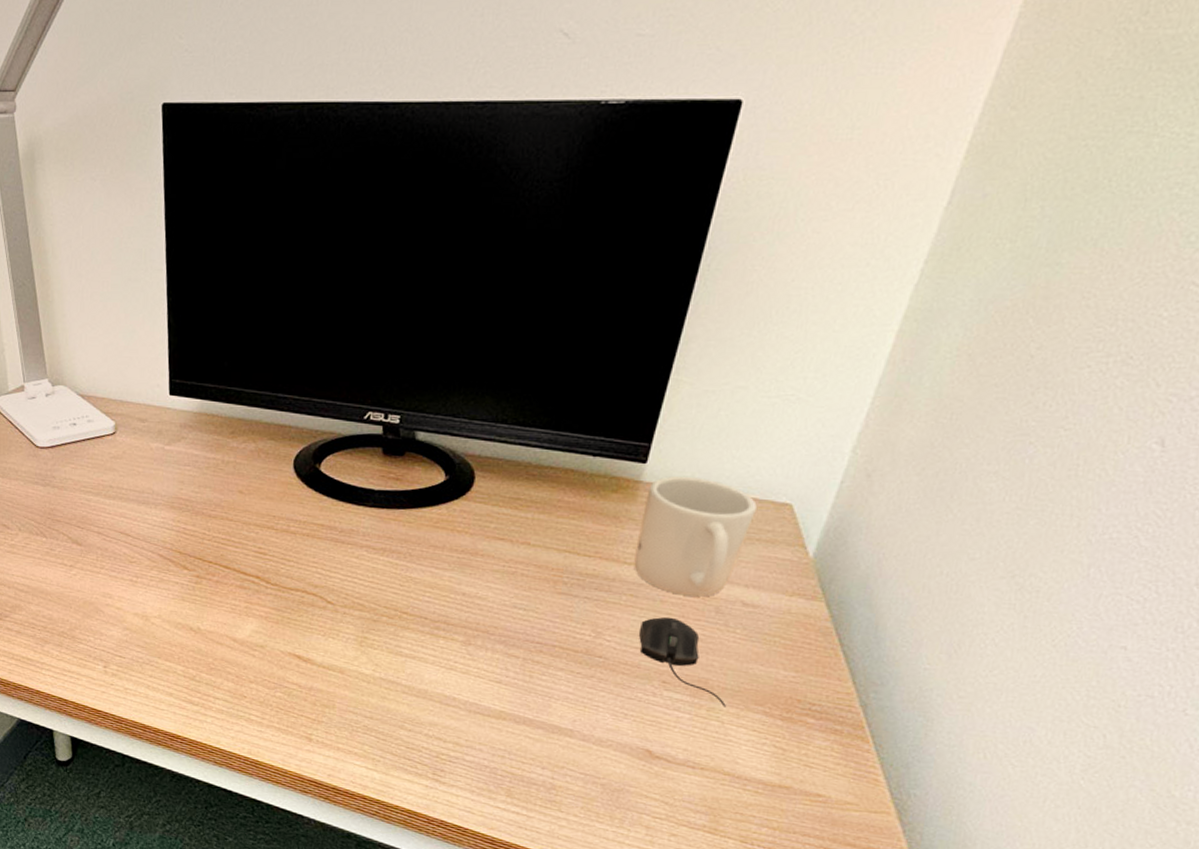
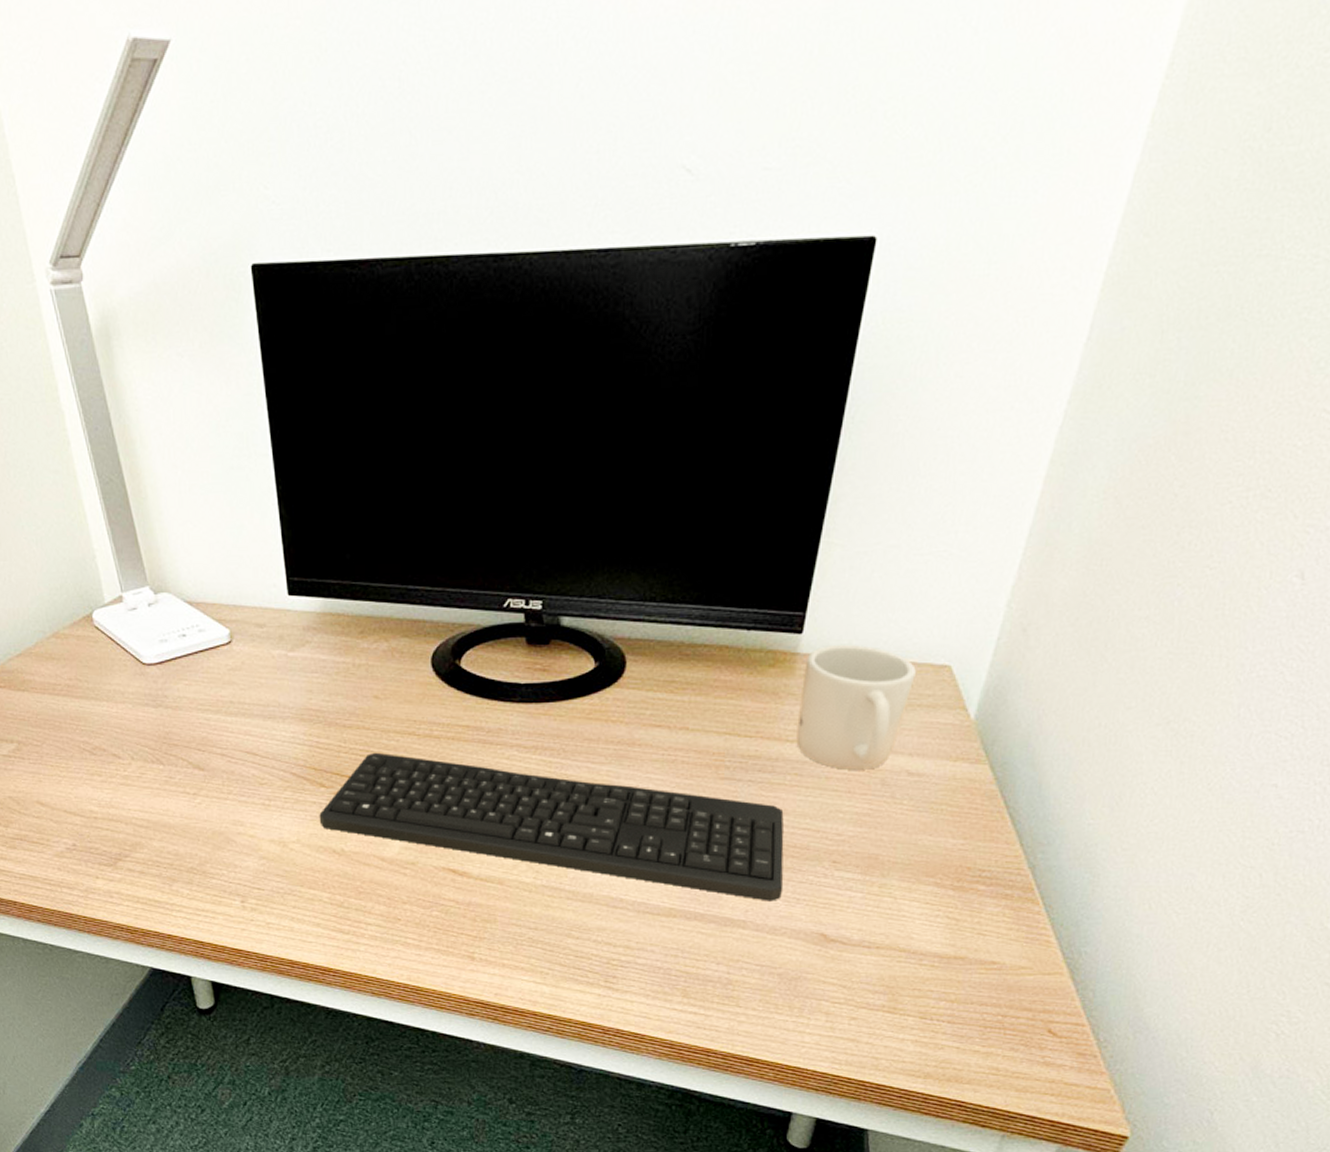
computer keyboard: none [180,542,617,714] -> present [319,752,784,901]
computer mouse: present [638,616,726,708] -> none [805,793,897,882]

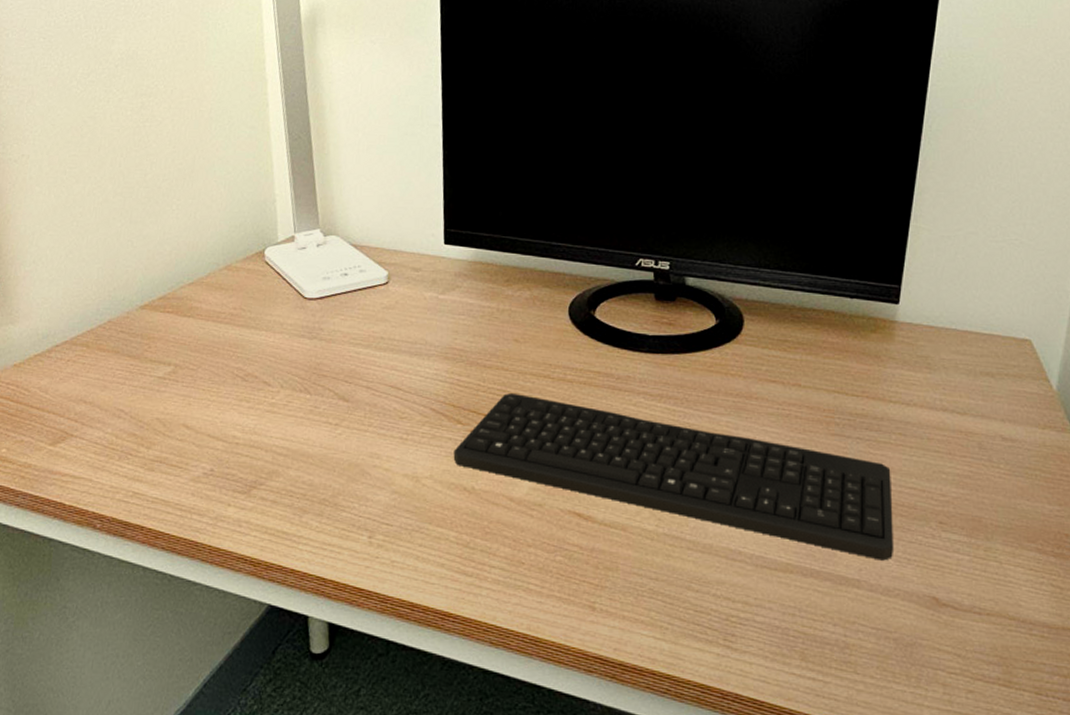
mug: present [796,644,916,770] -> none [899,315,1001,433]

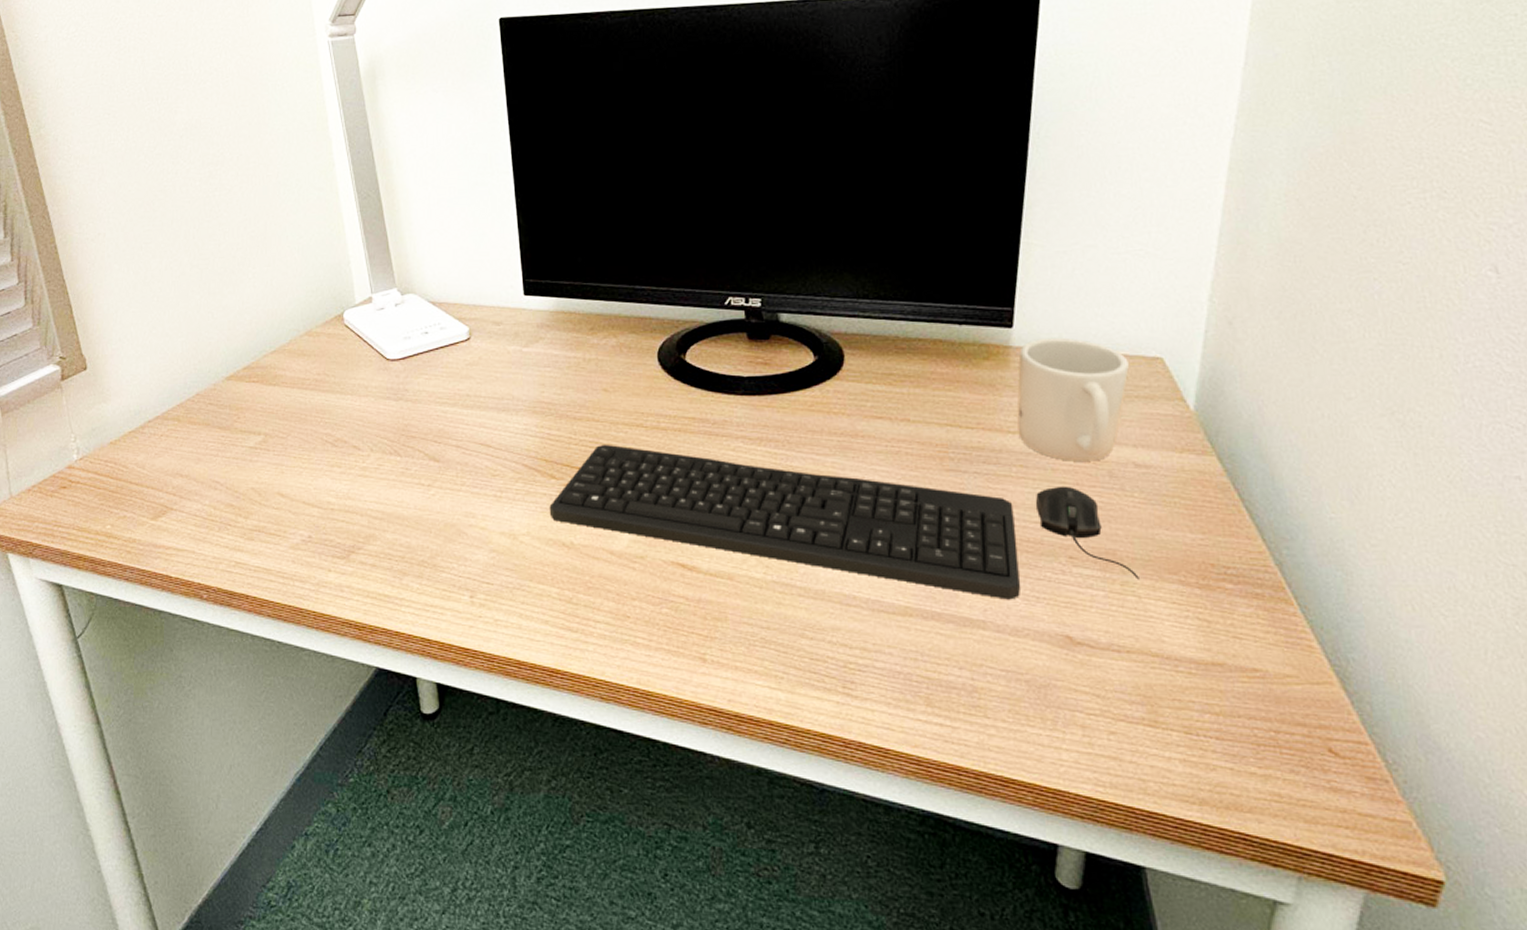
mug: none [899,315,1001,433] -> present [1016,337,1129,461]
computer mouse: none [911,454,1001,546] -> present [1035,486,1139,580]

